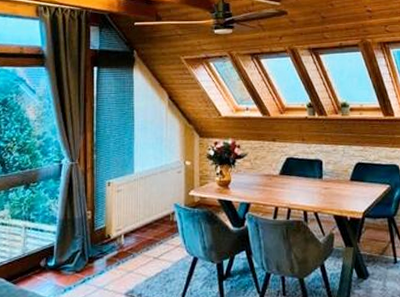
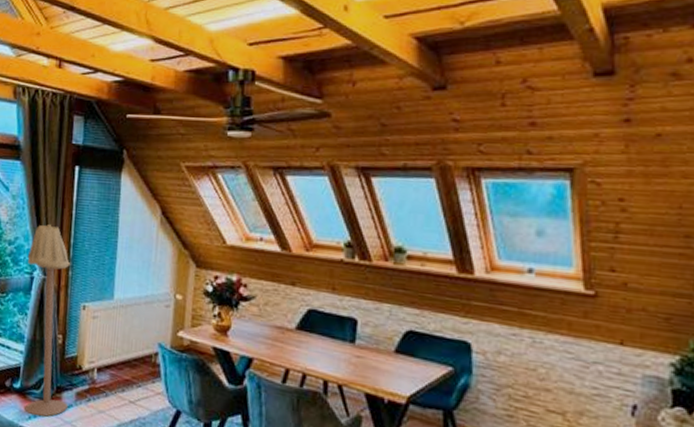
floor lamp: none [55,117,100,287] -> present [25,223,71,417]

